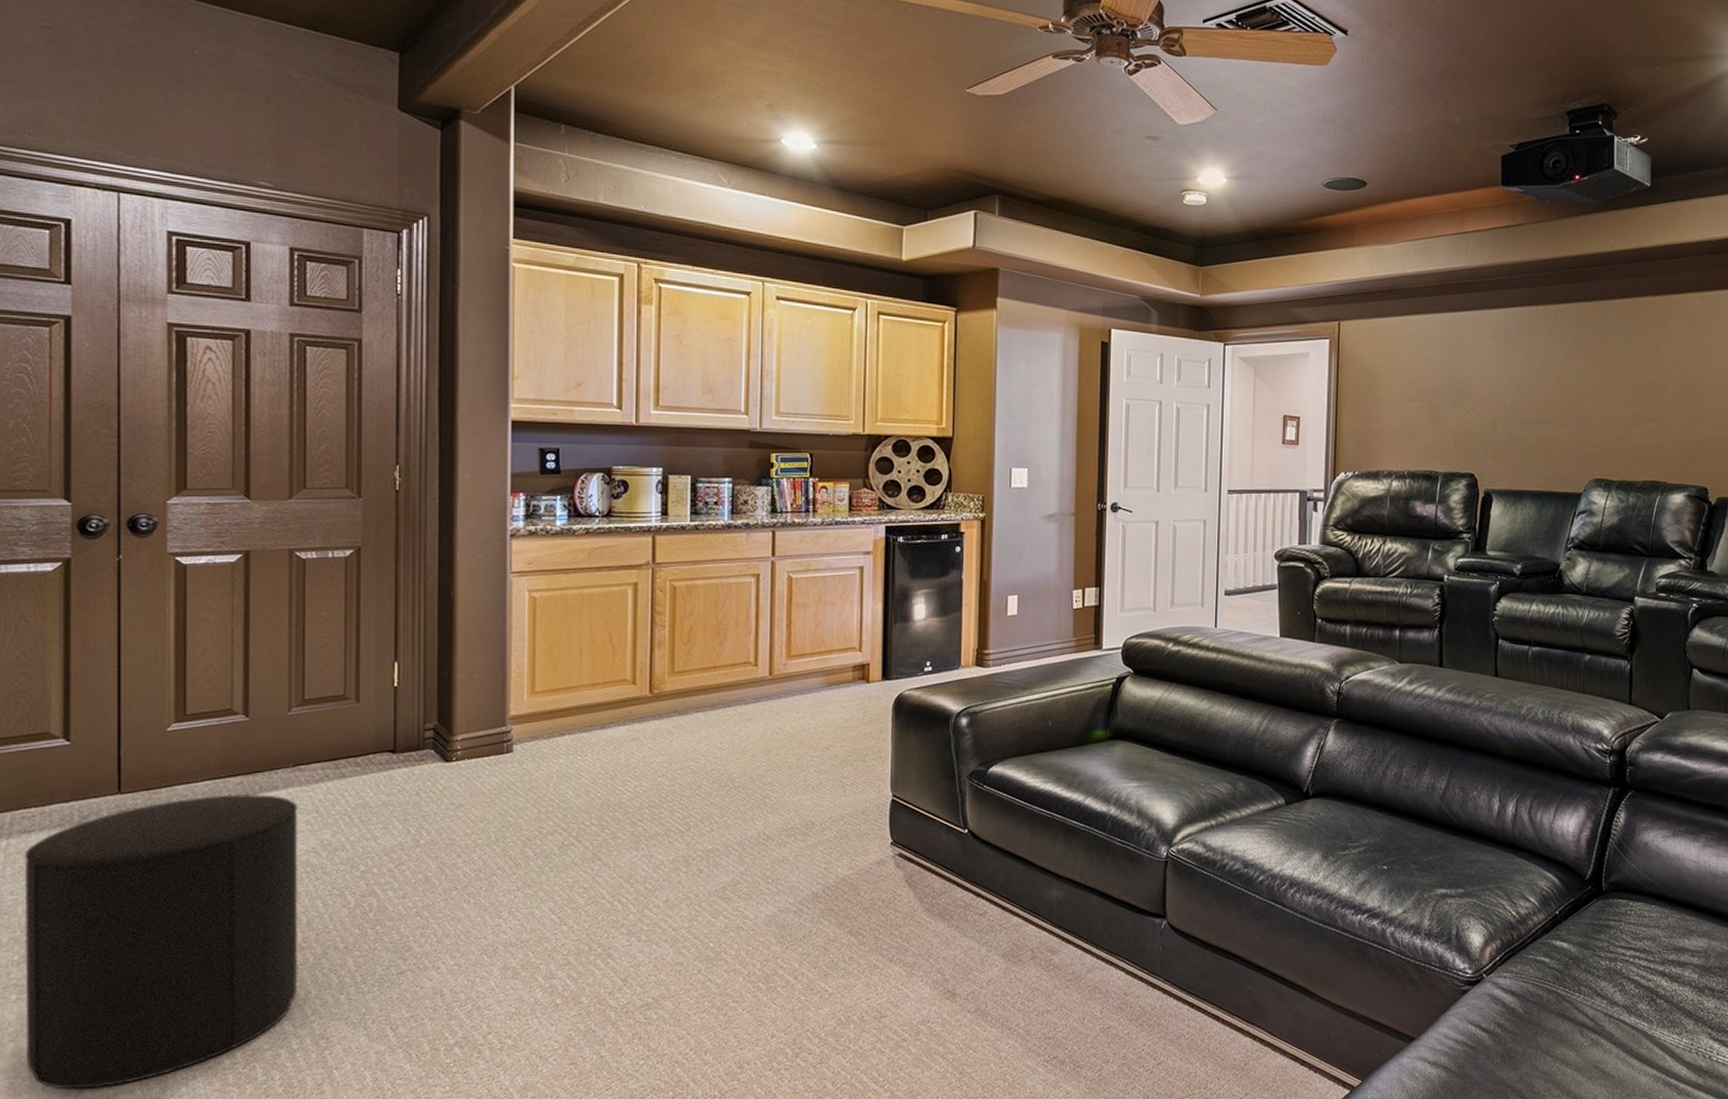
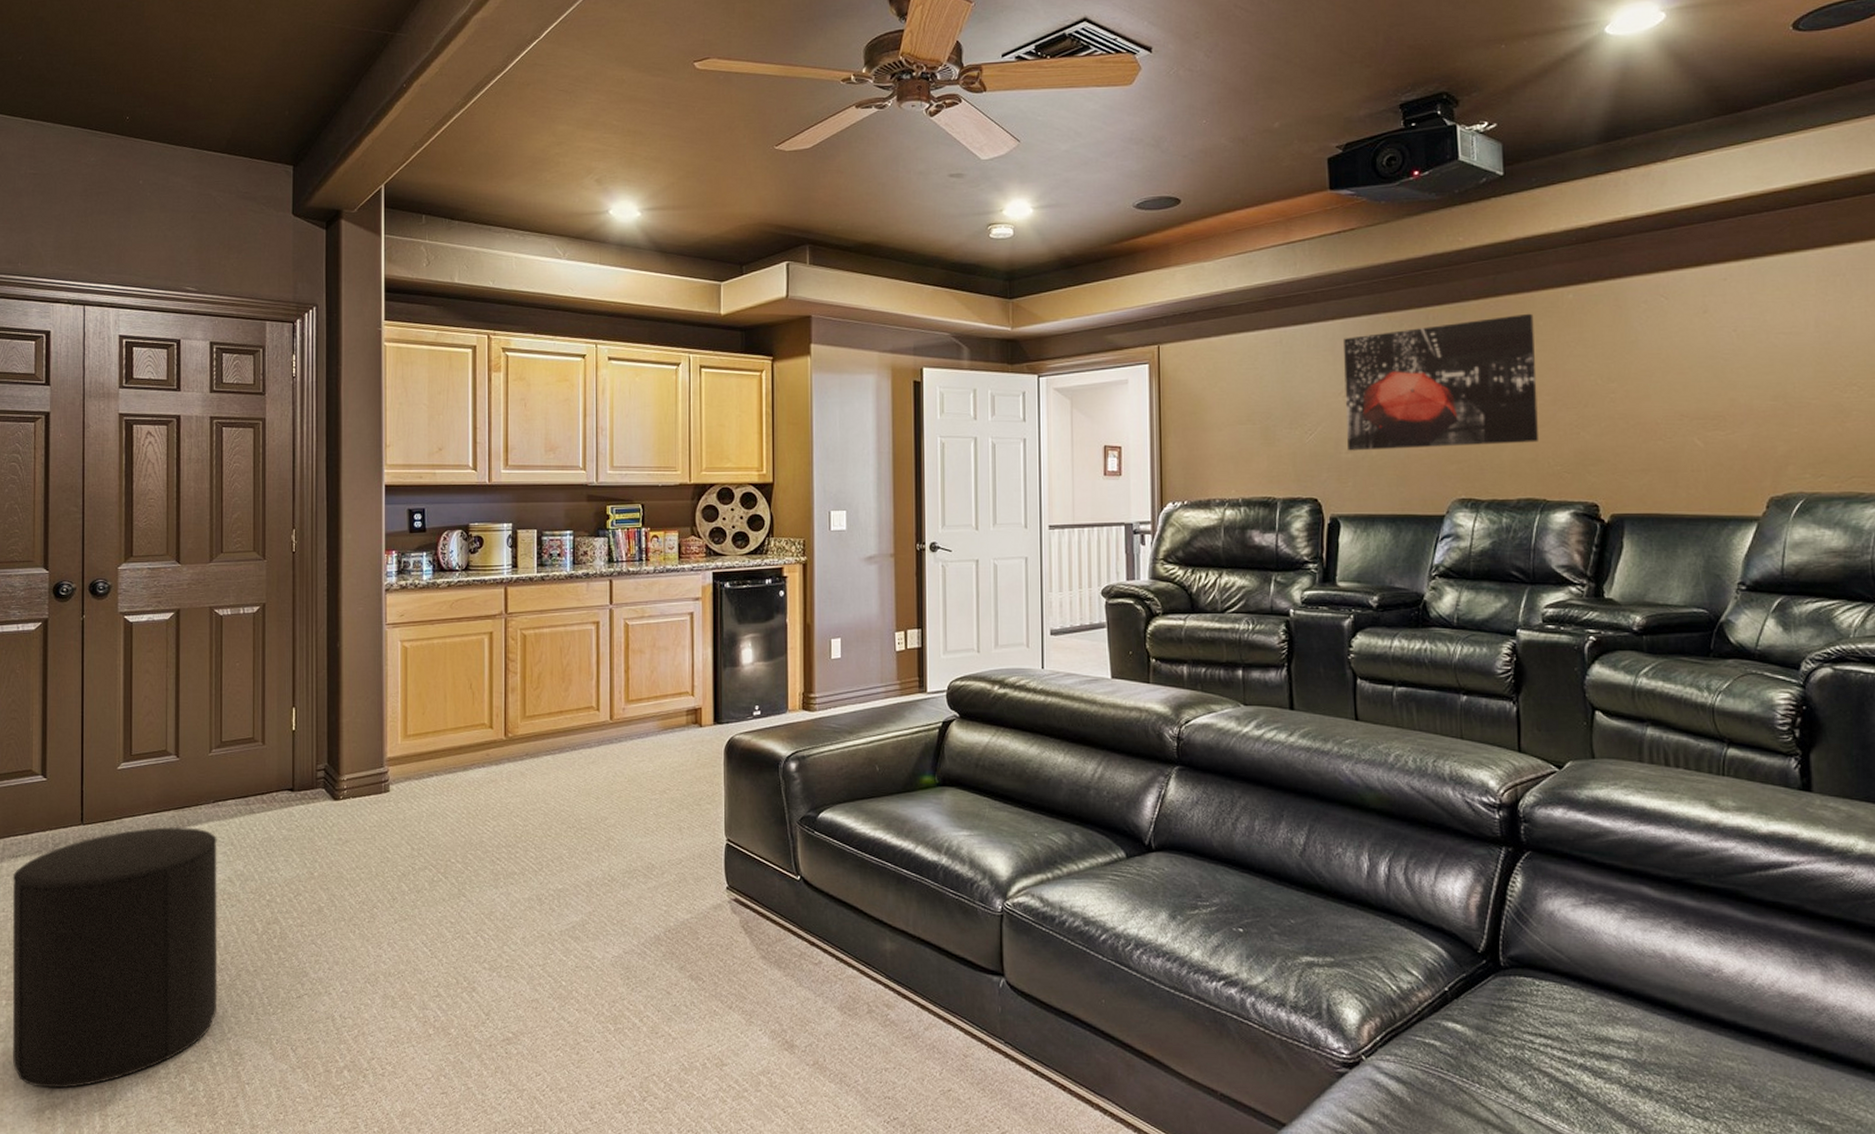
wall art: none [1503,314,1667,432] -> present [1344,313,1538,451]

